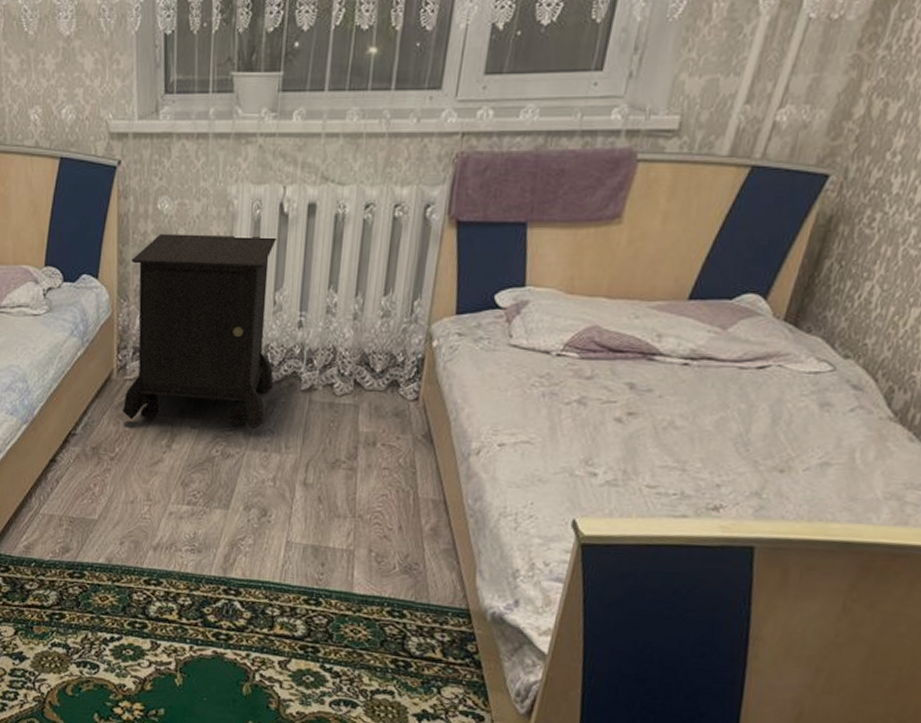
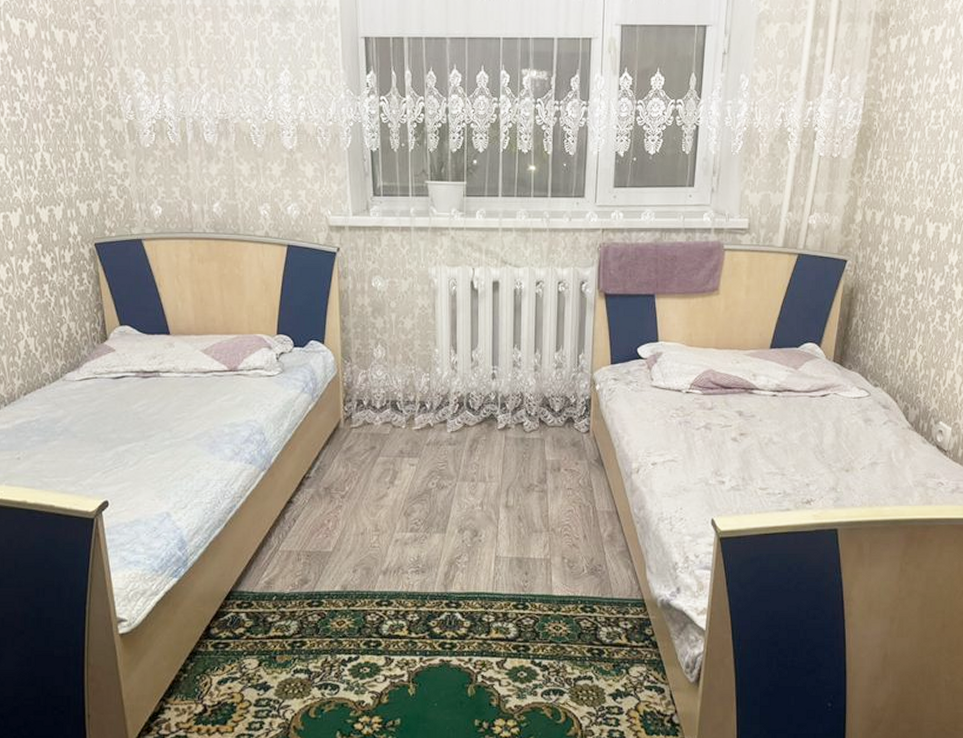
nightstand: present [123,233,277,429] -> none [350,306,476,463]

